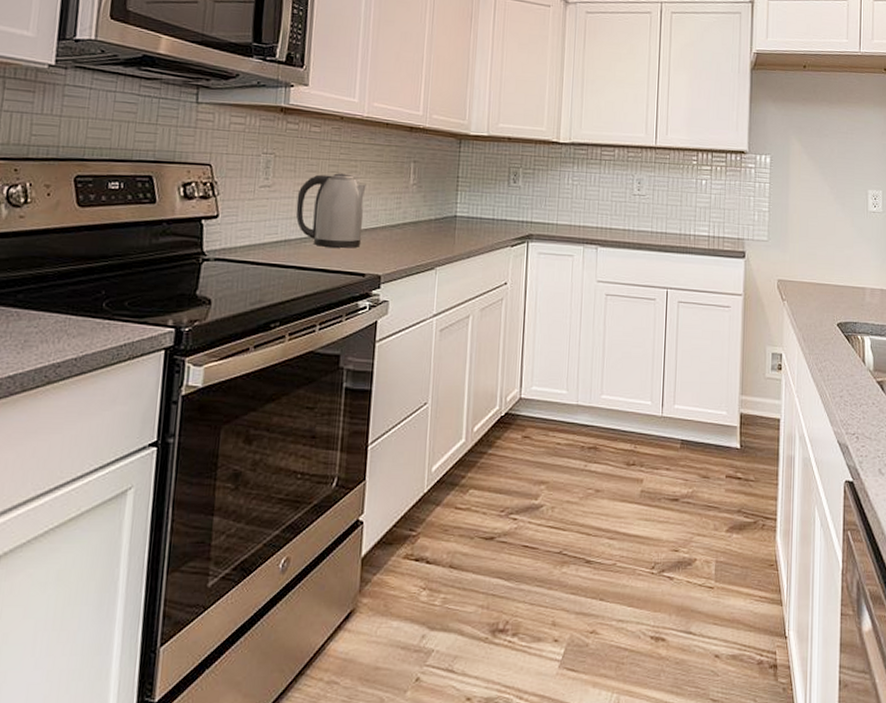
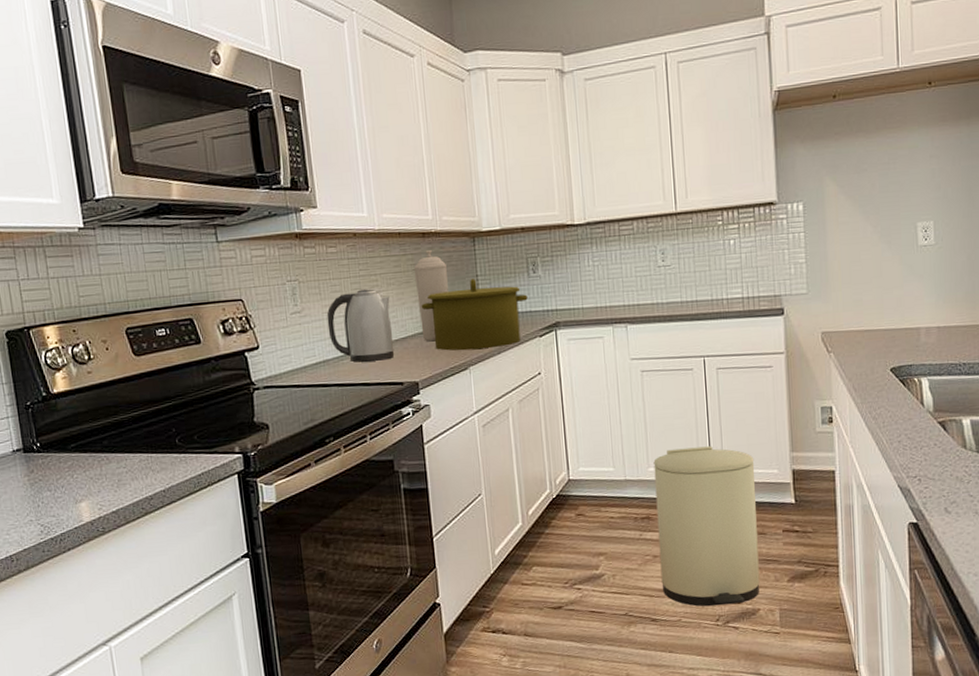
canister: none [393,145,429,236] -> present [414,250,449,342]
cooking pot: none [396,179,505,252] -> present [421,279,528,351]
pedal bin: none [601,378,705,552] -> present [653,446,760,607]

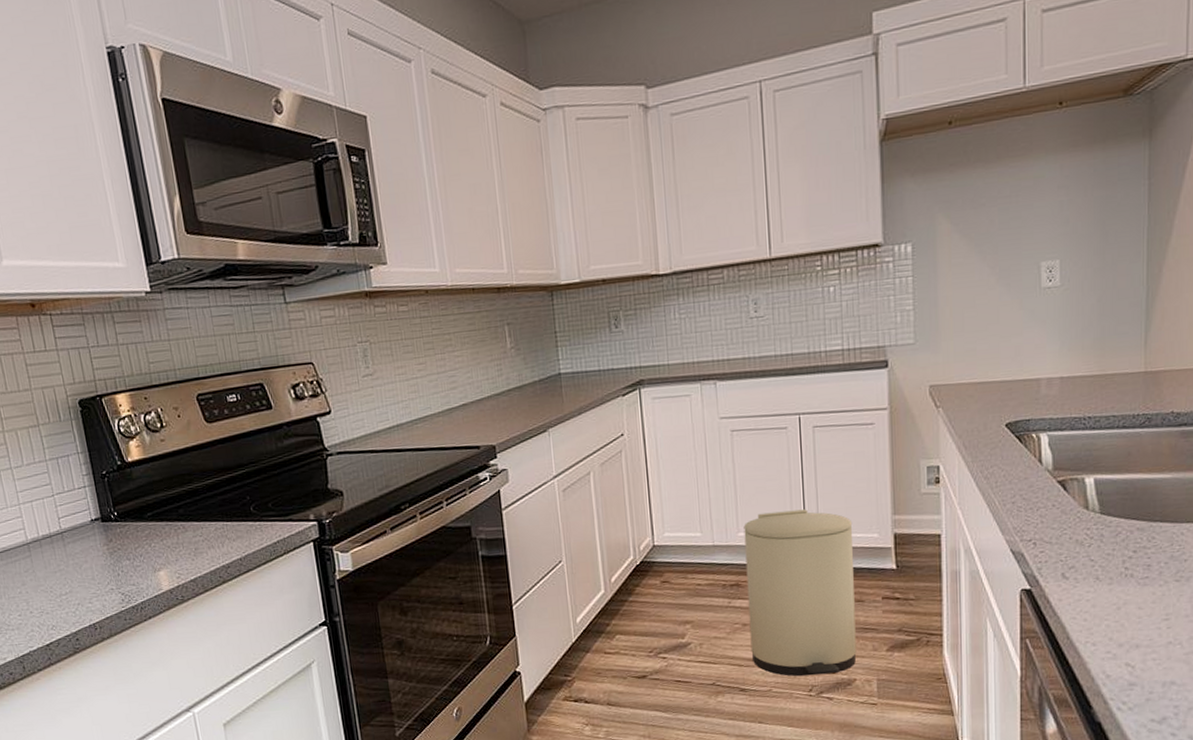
kettle: present [326,289,395,363] -> none [399,349,471,426]
canister: present [414,250,449,342] -> none [489,306,526,403]
cooking pot: present [421,279,528,351] -> none [497,335,610,413]

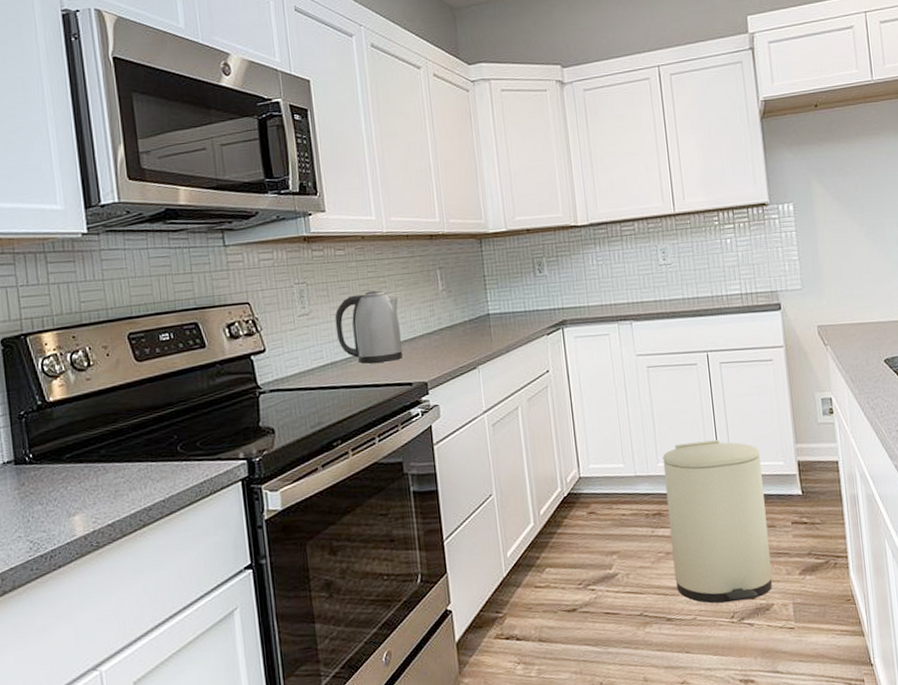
kettle: none [399,349,471,426] -> present [334,290,403,364]

